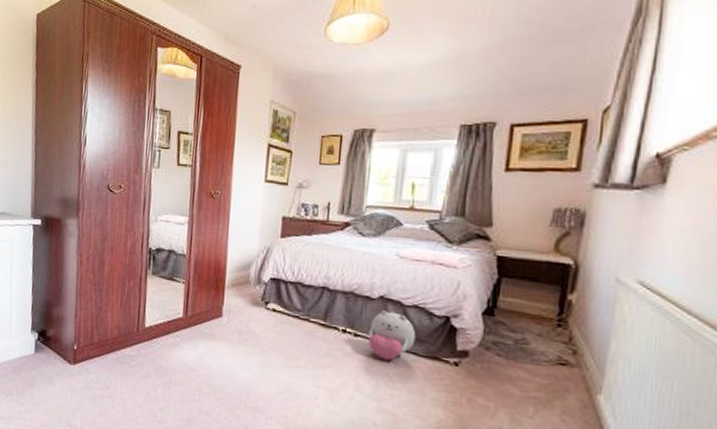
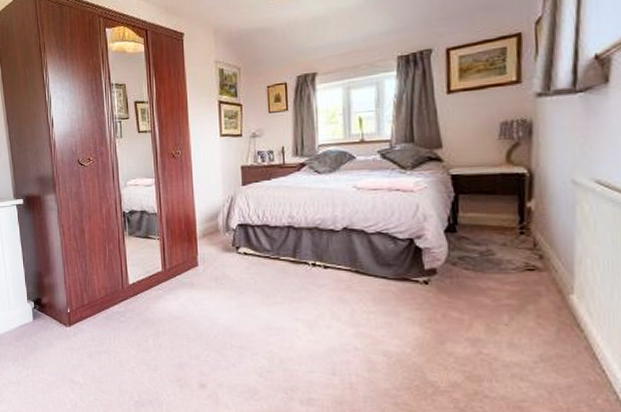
plush toy: present [368,310,416,361] -> none [337,240,384,287]

